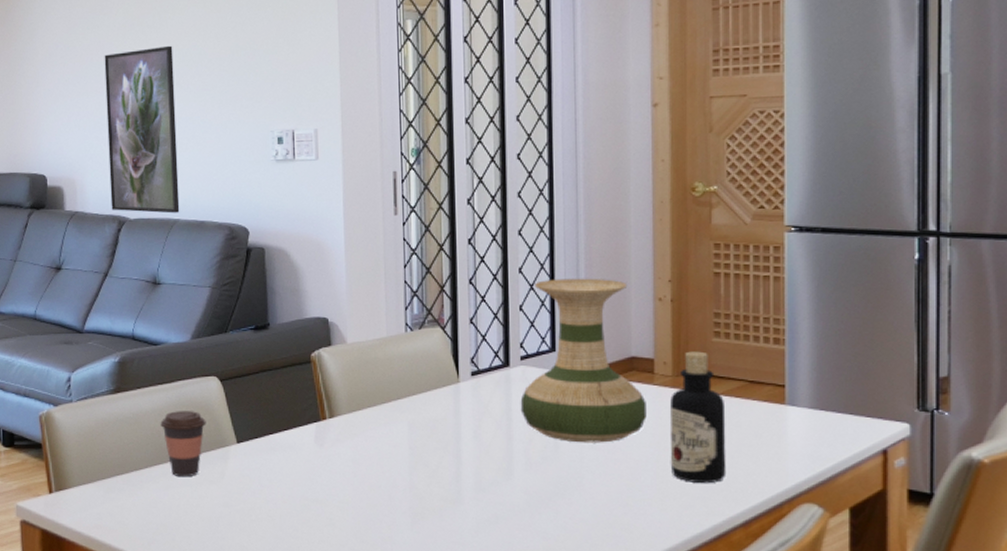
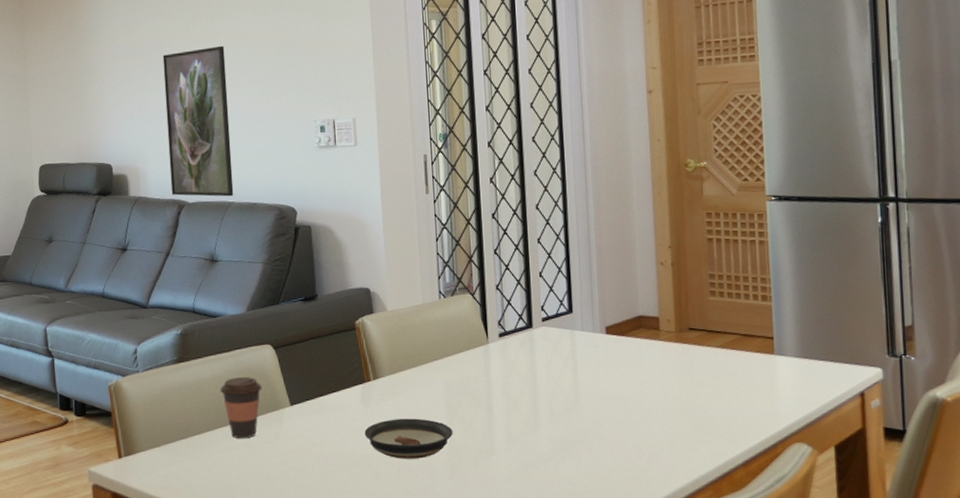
saucer: none [317,461,416,506] -> present [364,418,453,459]
vase: present [520,278,647,443] -> none [543,246,655,395]
bottle: present [670,351,727,484] -> none [675,309,727,429]

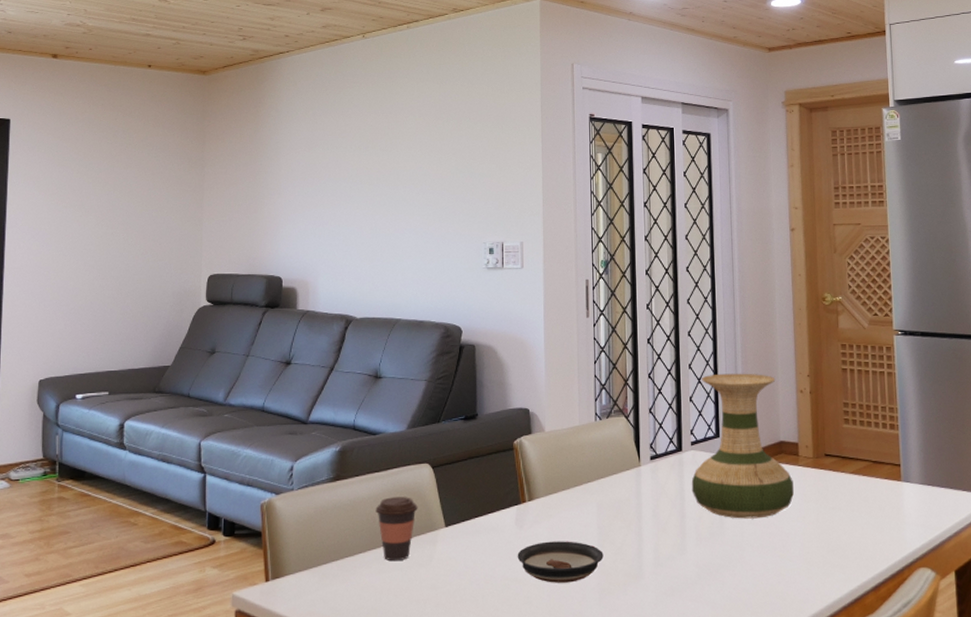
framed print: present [162,45,234,197] -> none [340,166,402,314]
vase: none [543,246,655,395] -> present [691,373,794,519]

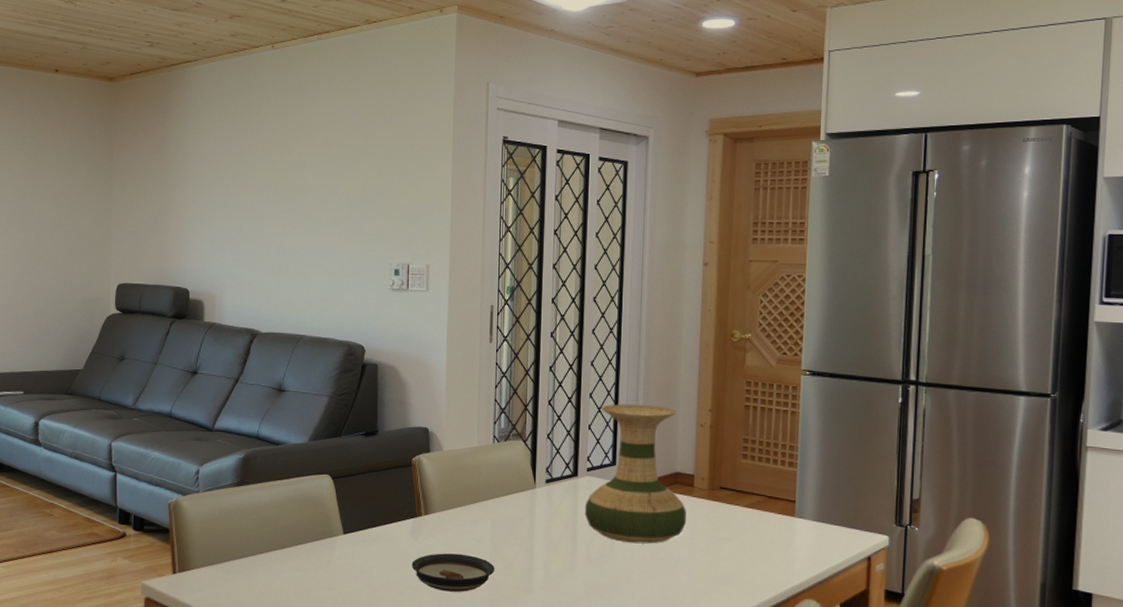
coffee cup: present [375,497,418,562] -> none [277,504,318,563]

